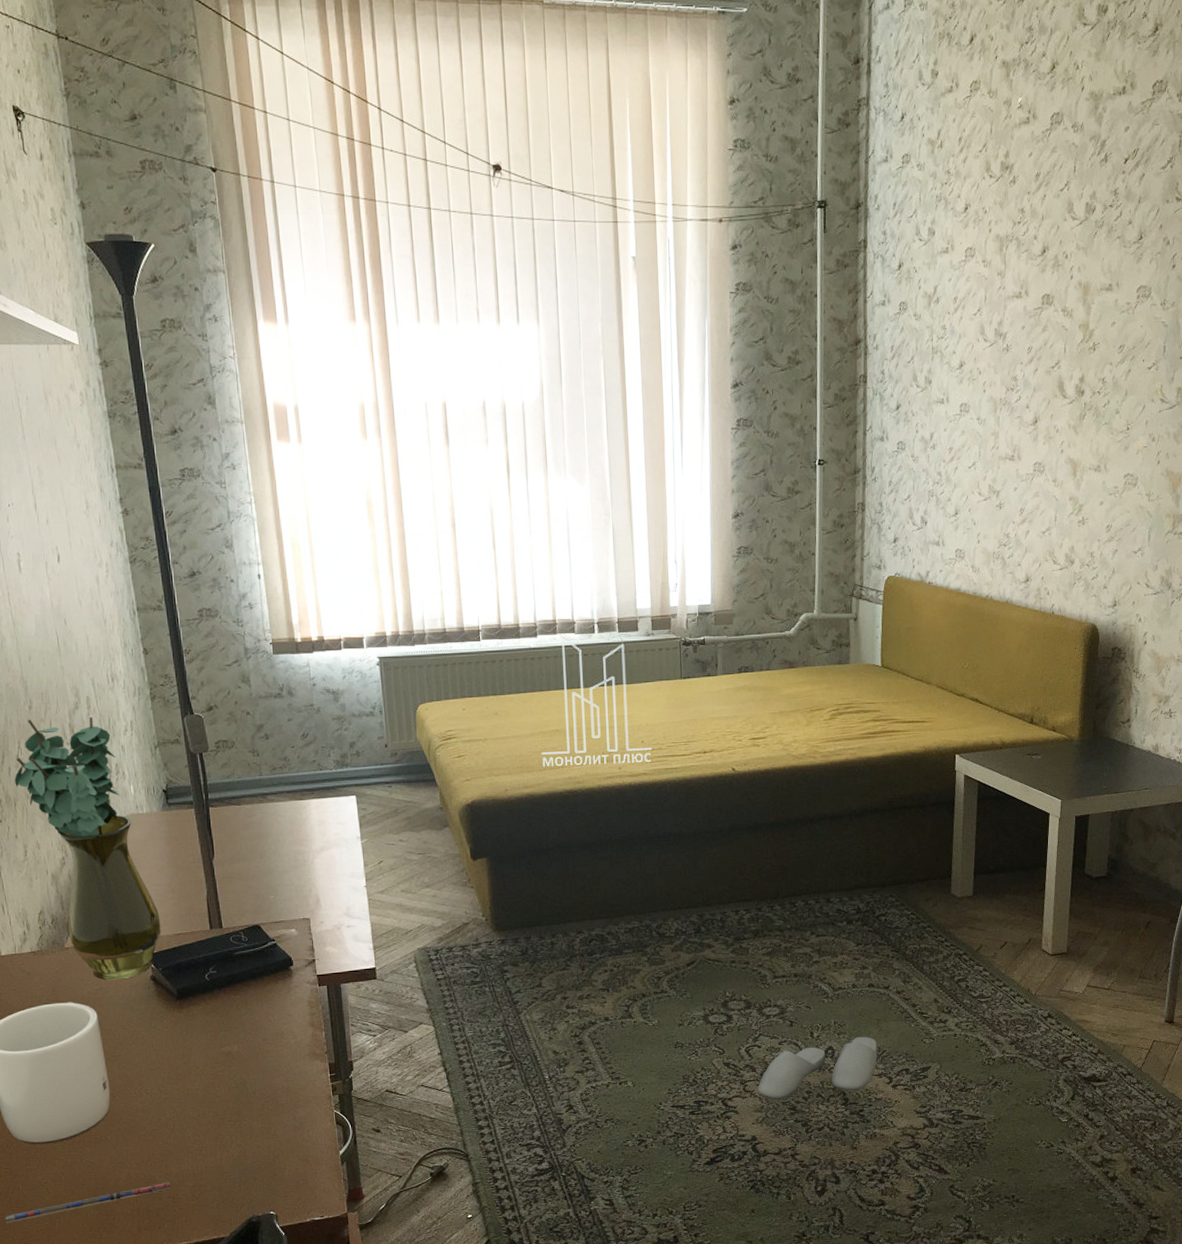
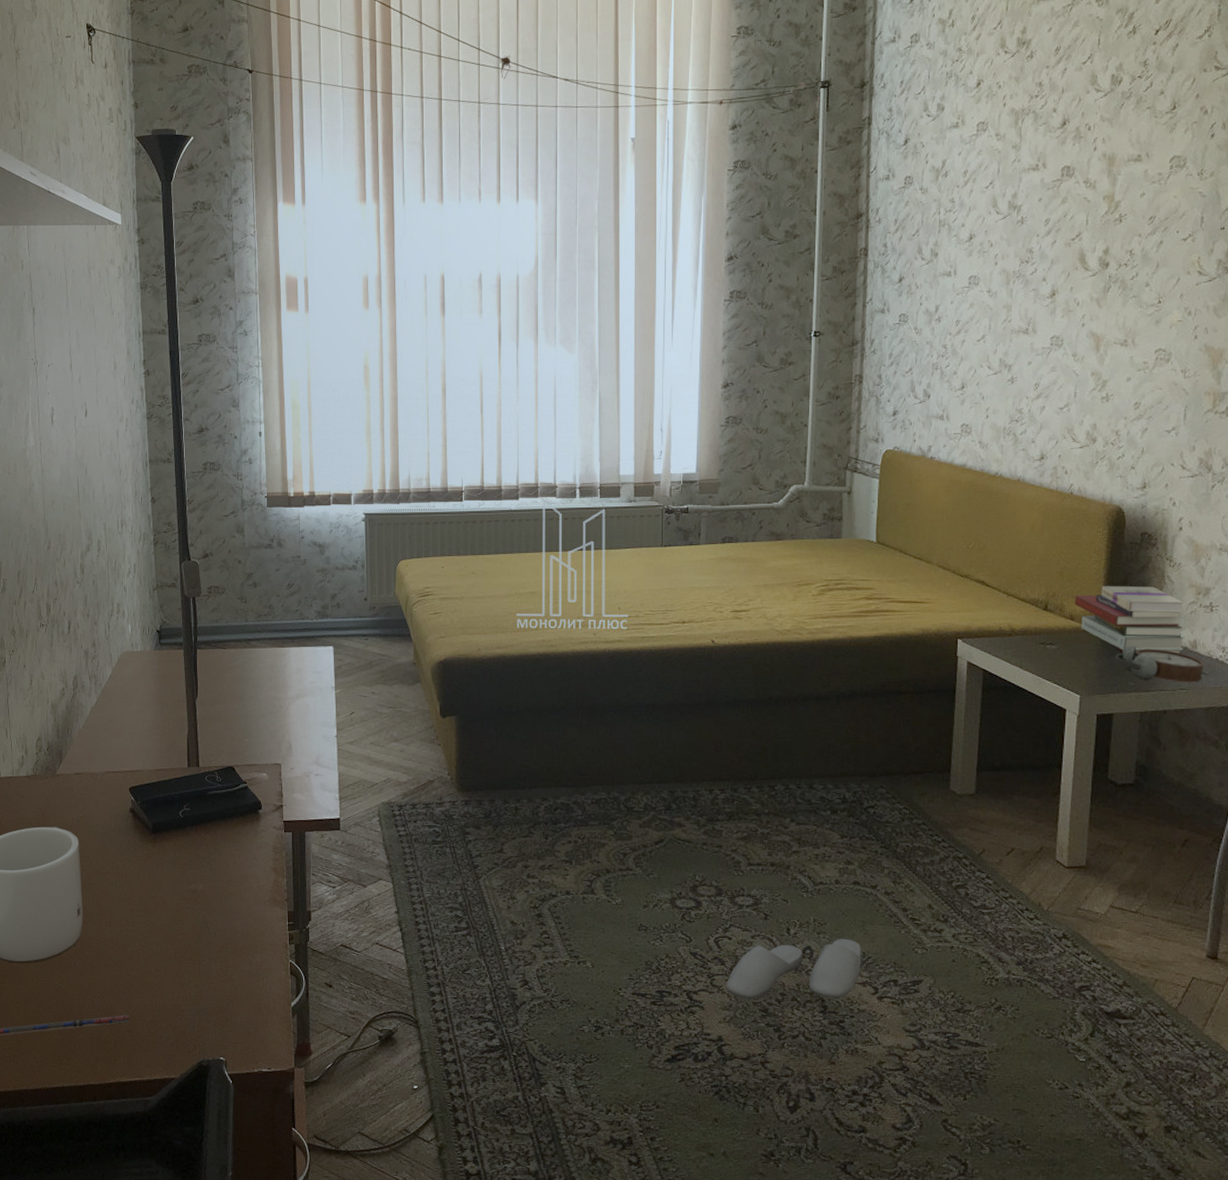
vase: present [14,716,162,980] -> none [28,558,144,809]
books: none [1055,697,1148,759] -> present [1074,586,1185,654]
alarm clock: none [1090,752,1169,783] -> present [1115,646,1210,683]

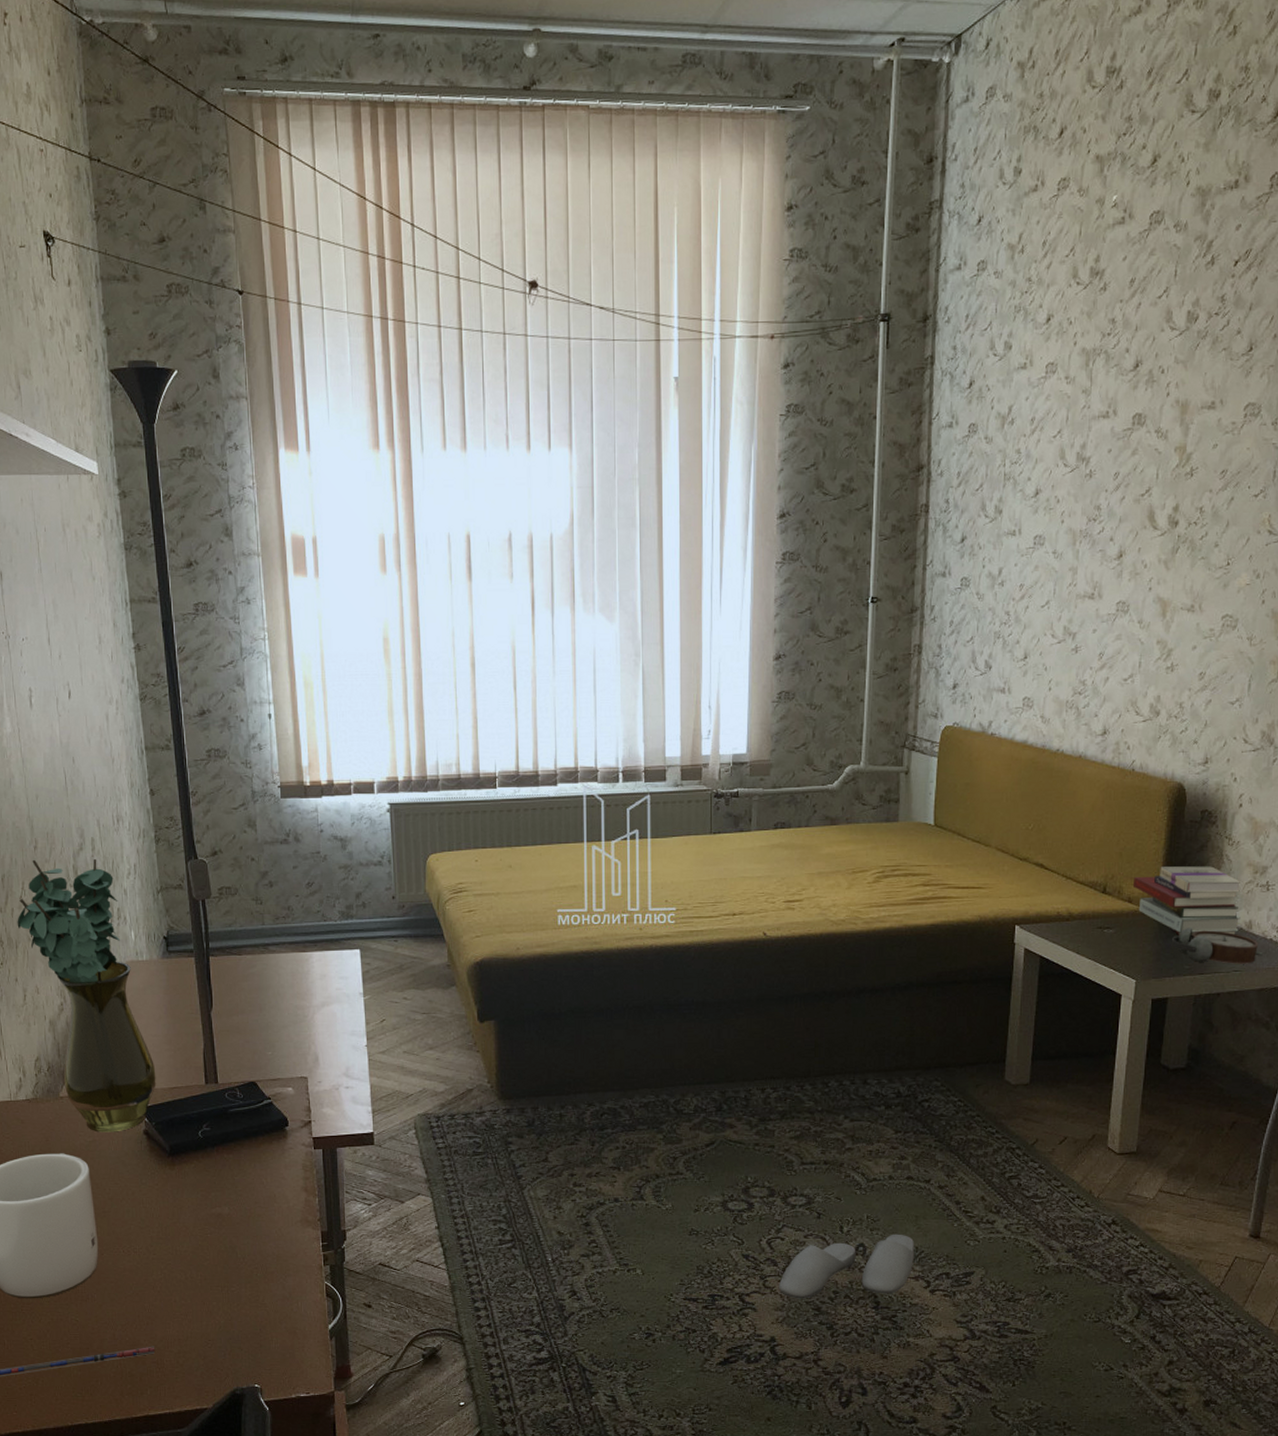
vase: none [28,558,144,809] -> present [17,858,156,1132]

